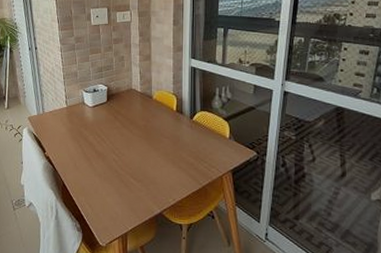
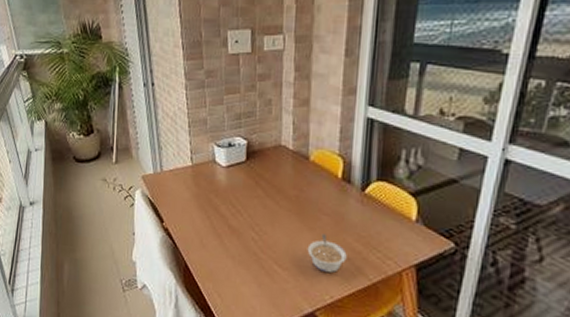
legume: none [154,152,183,182] -> present [307,233,347,274]

